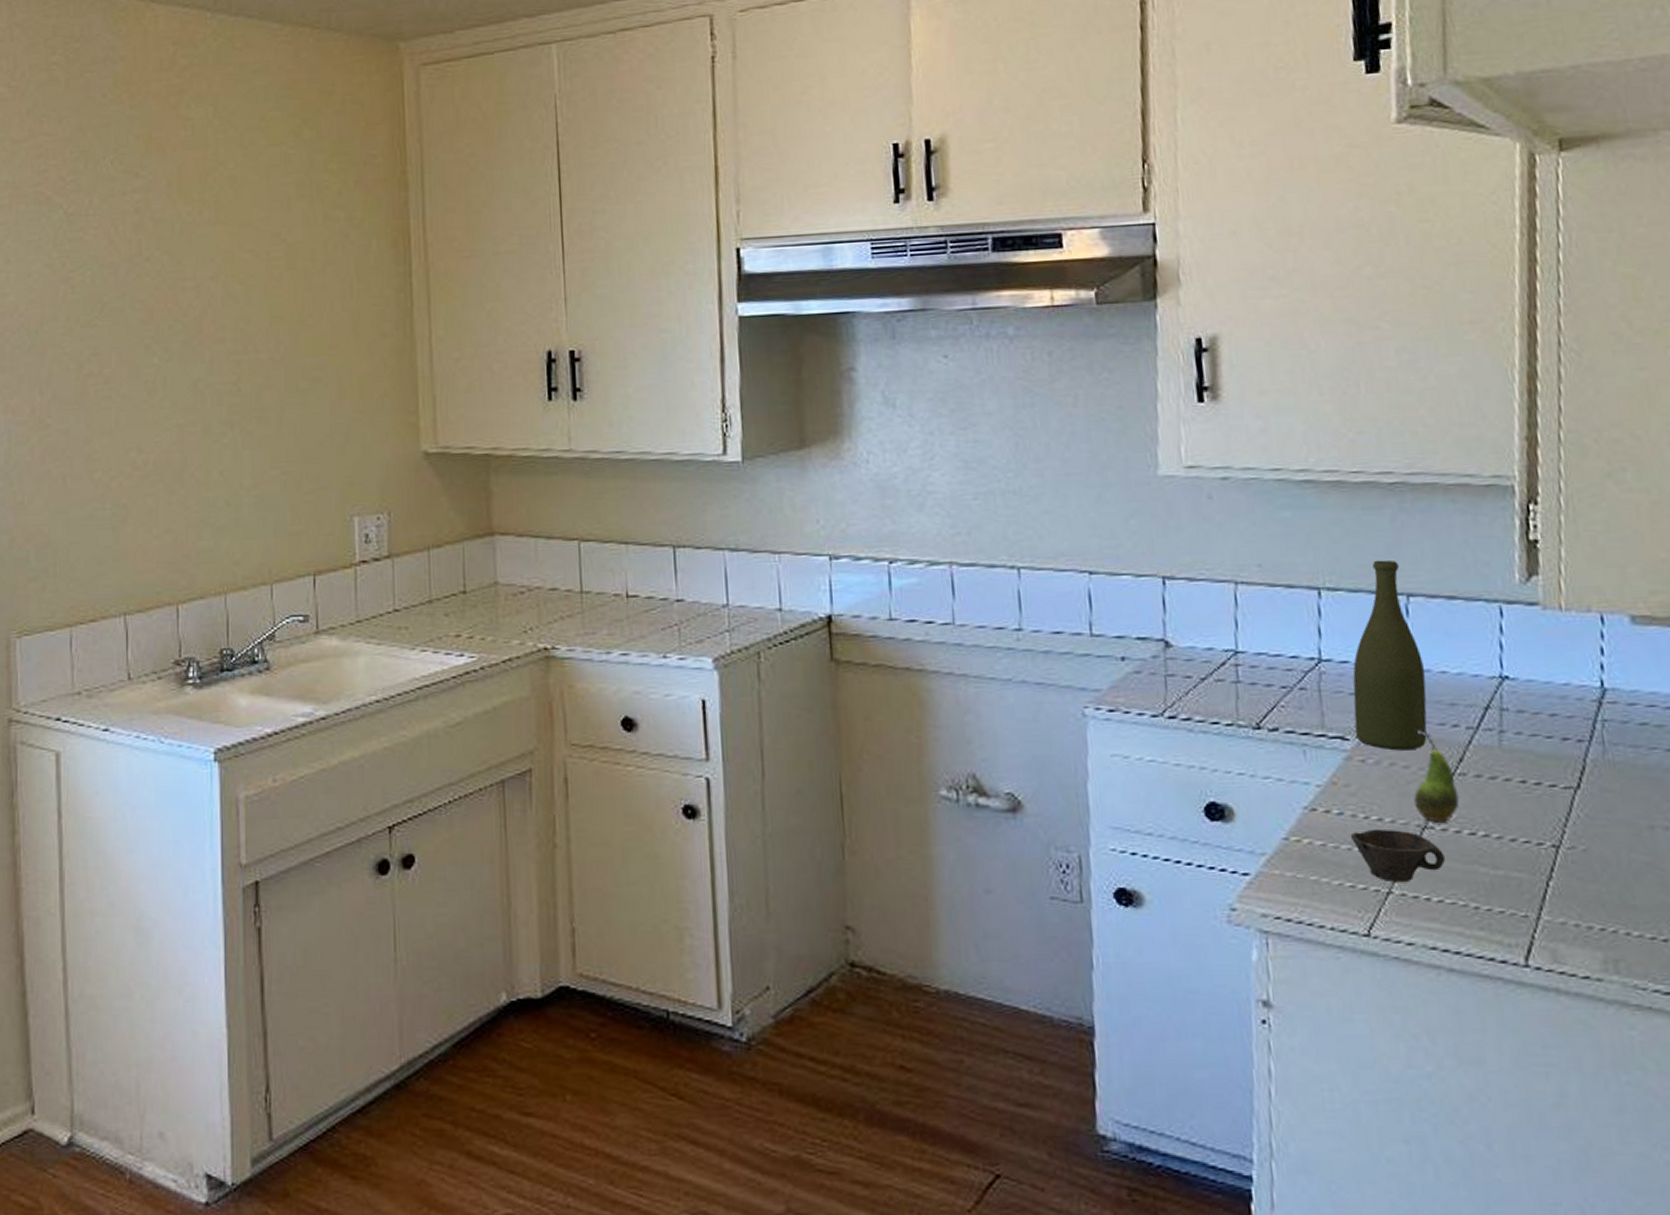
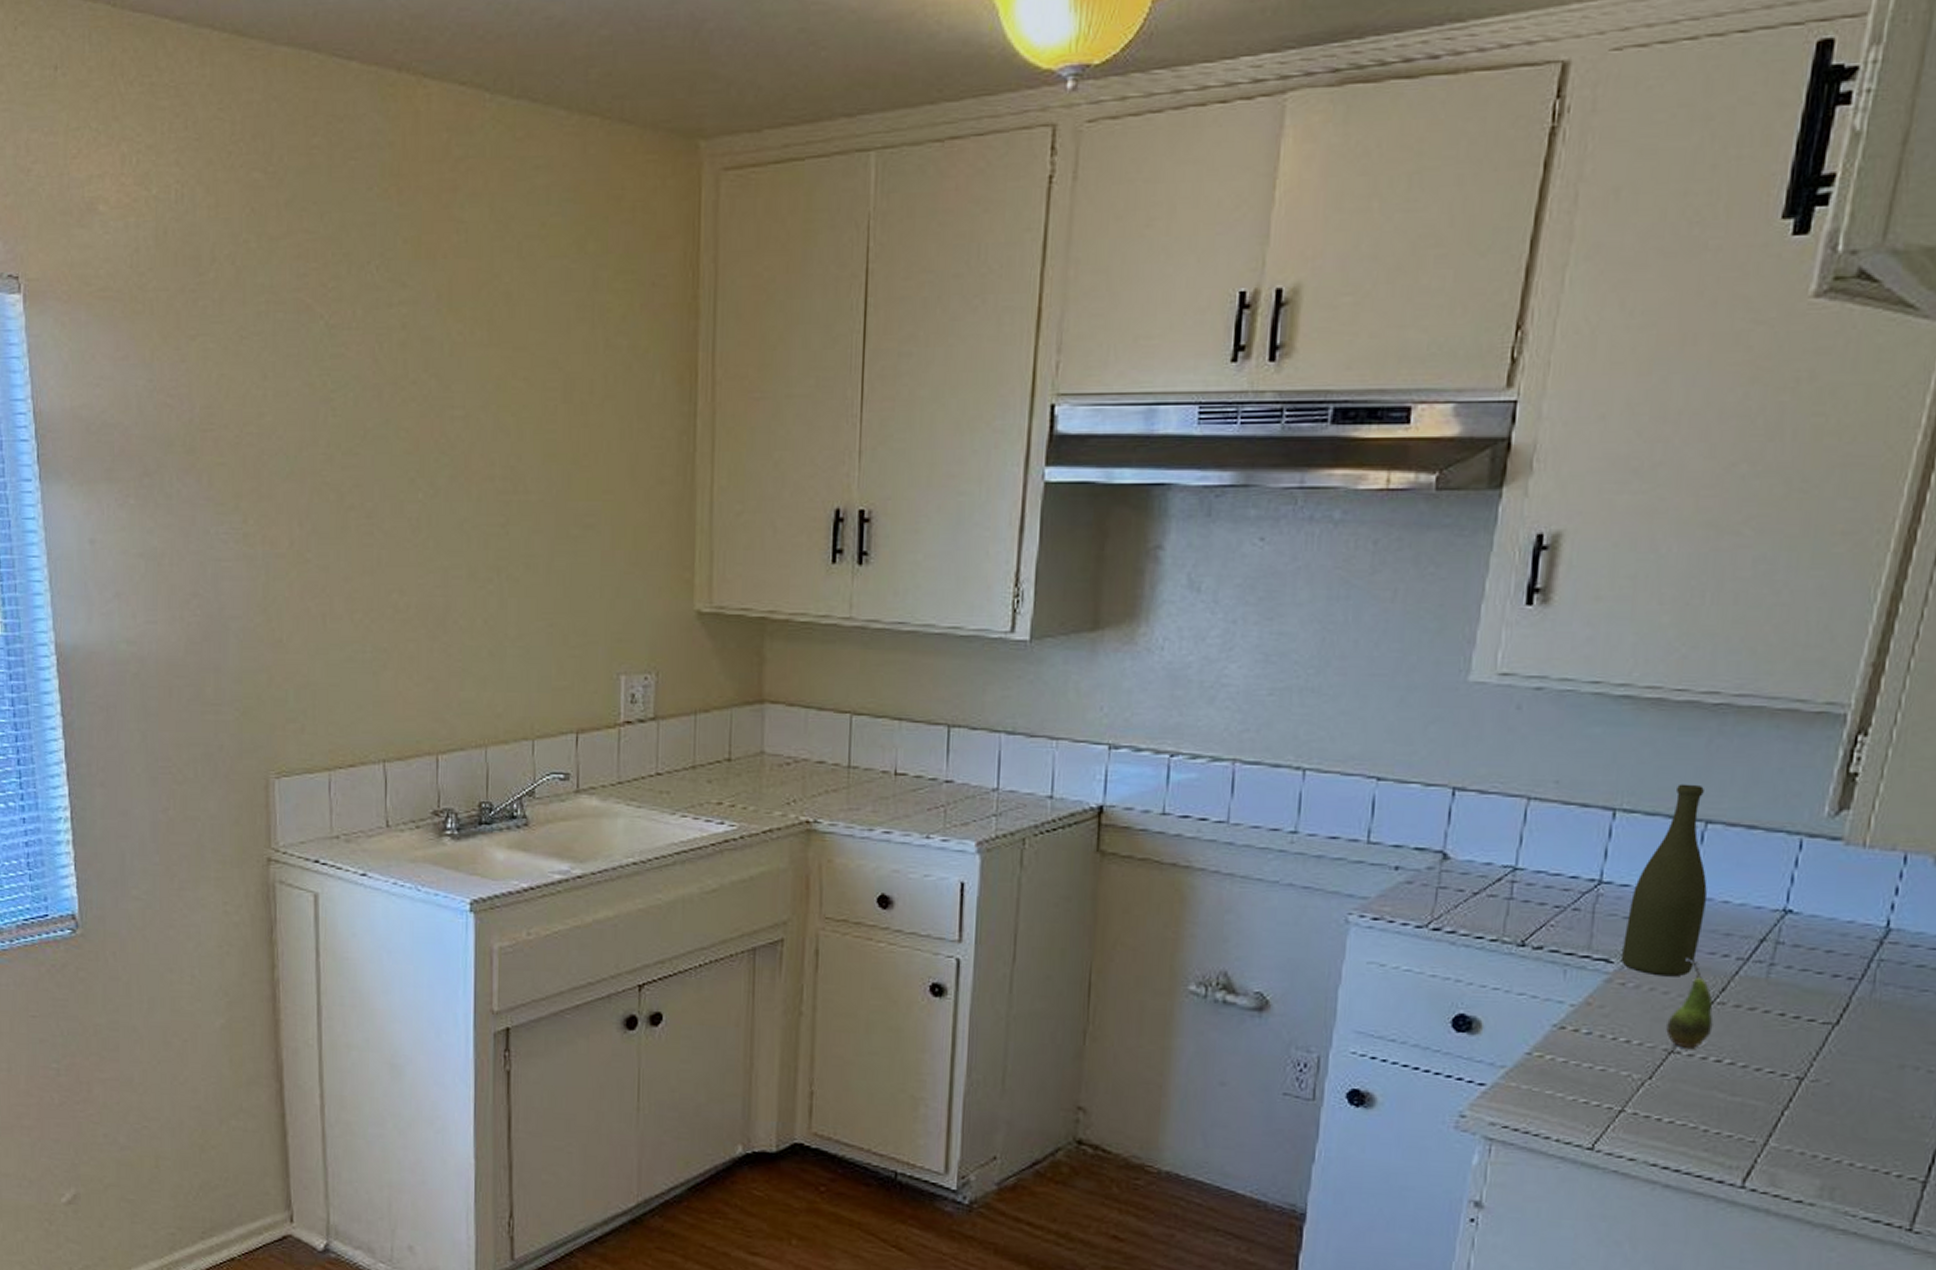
cup: present [1350,828,1445,883] -> none [1594,1049,1685,1103]

